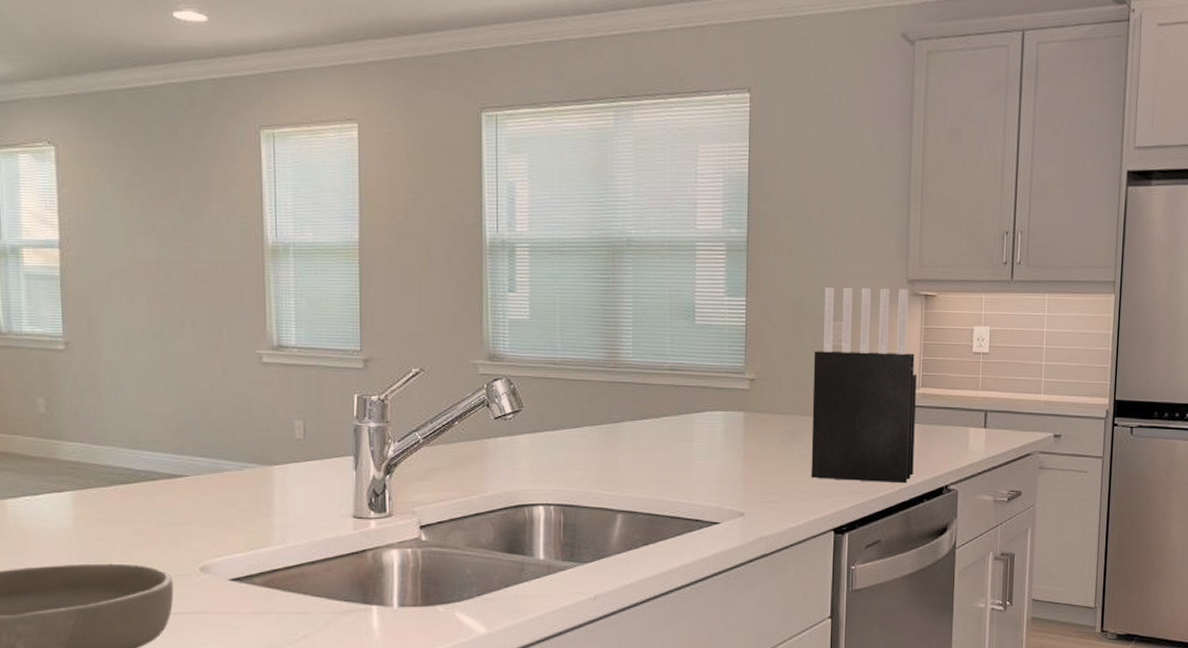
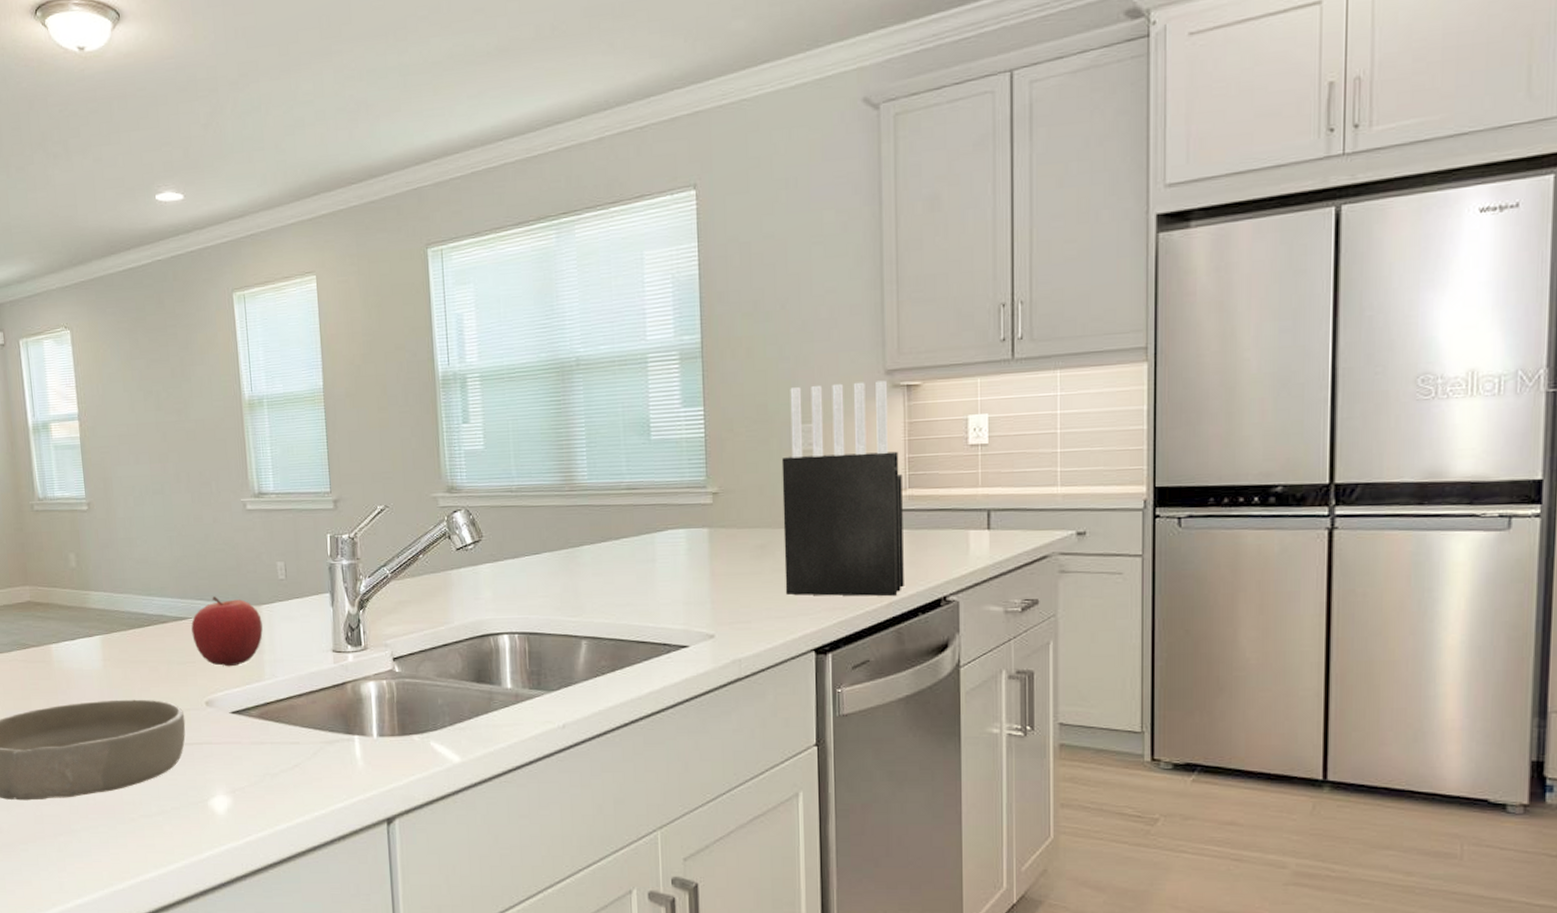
fruit: none [188,454,274,530] -> present [191,596,263,667]

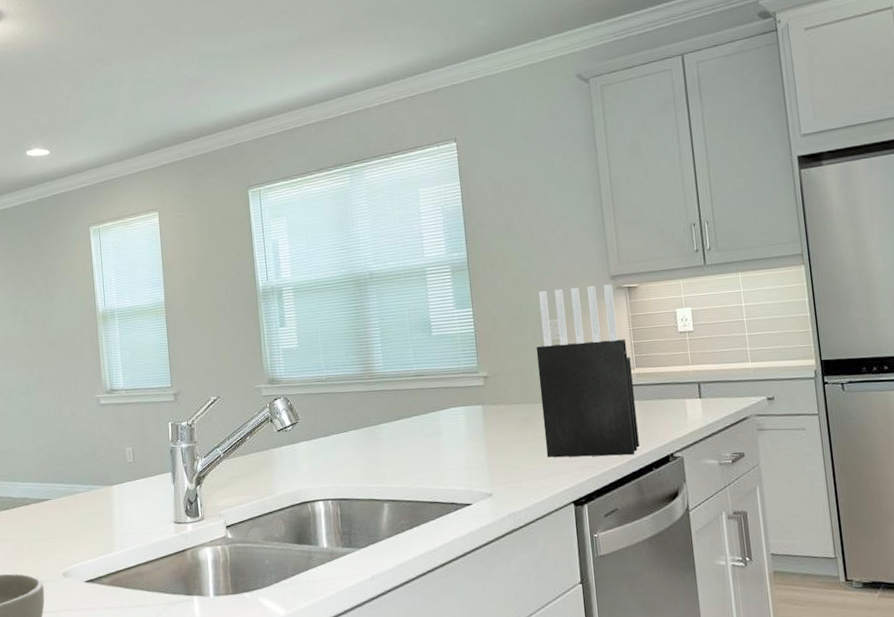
fruit: present [191,596,263,667] -> none [51,479,114,541]

